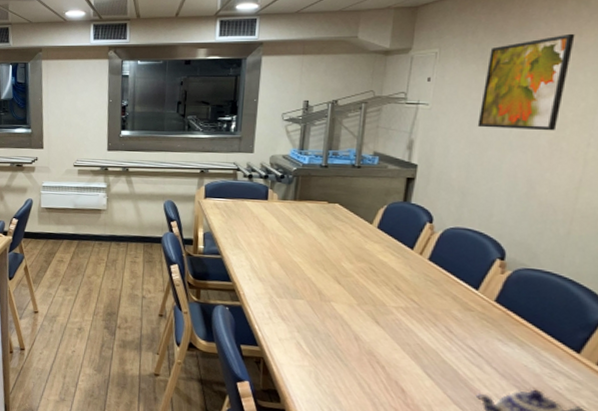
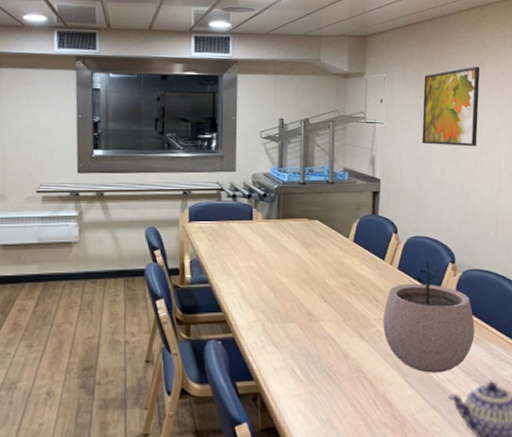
plant pot: none [403,253,523,371] -> present [383,260,475,373]

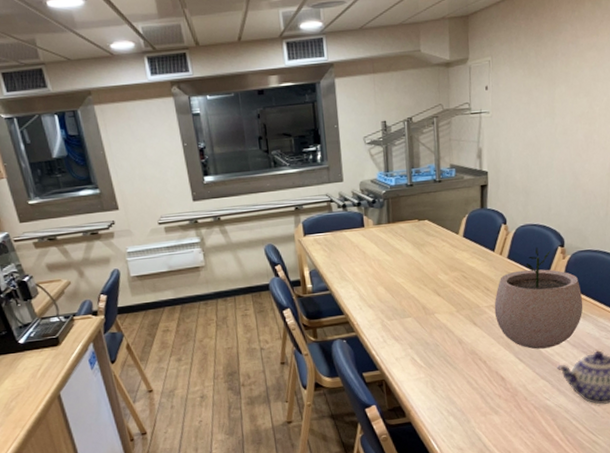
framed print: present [421,66,480,147] -> none [530,33,594,130]

